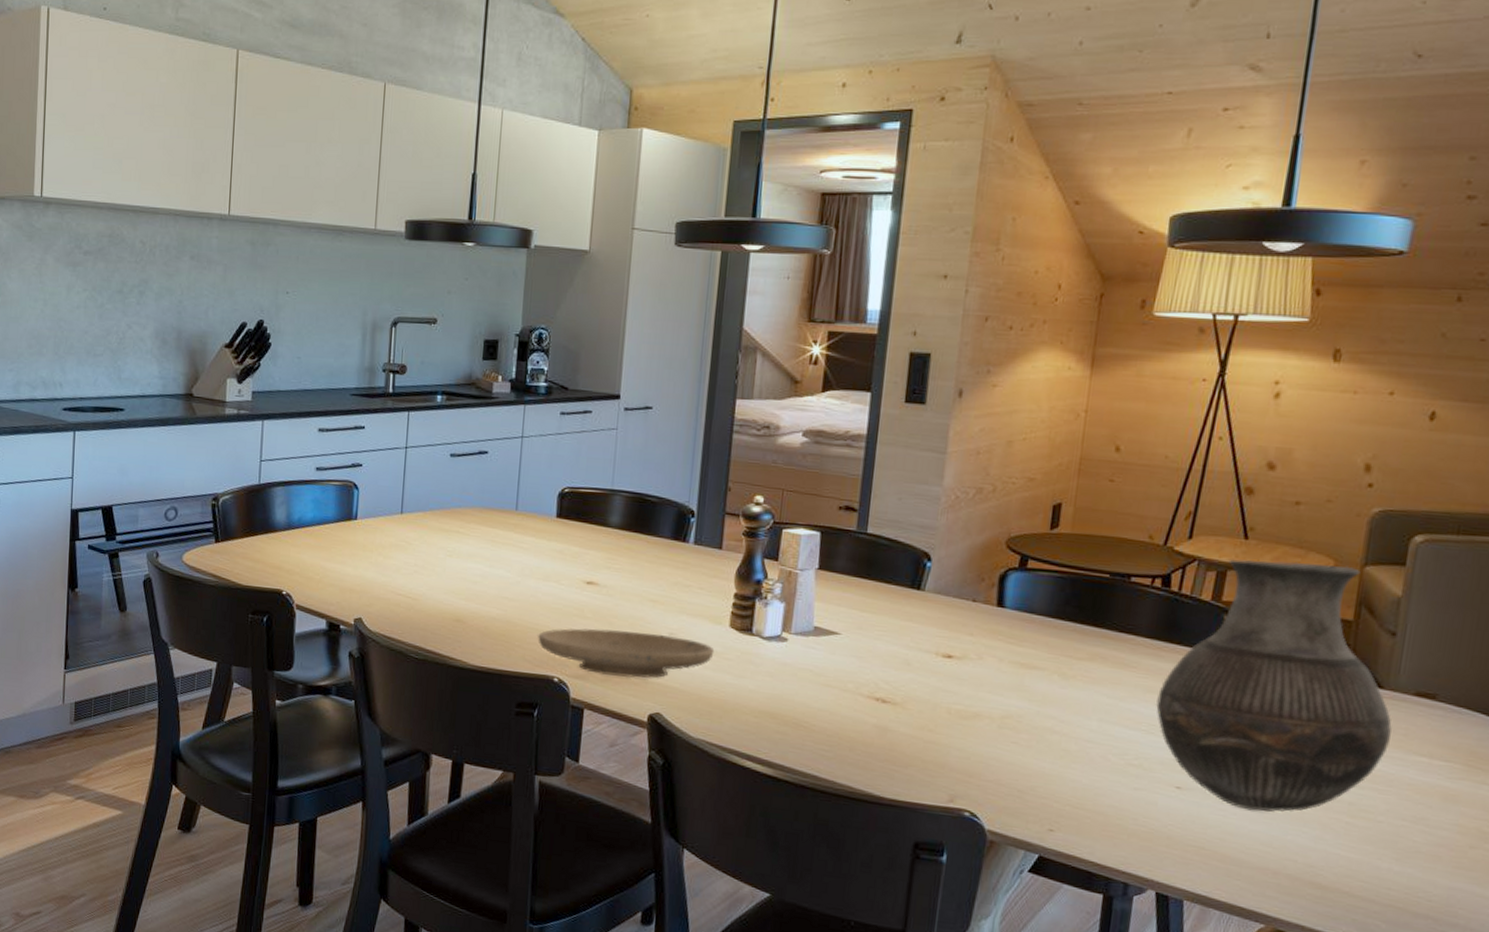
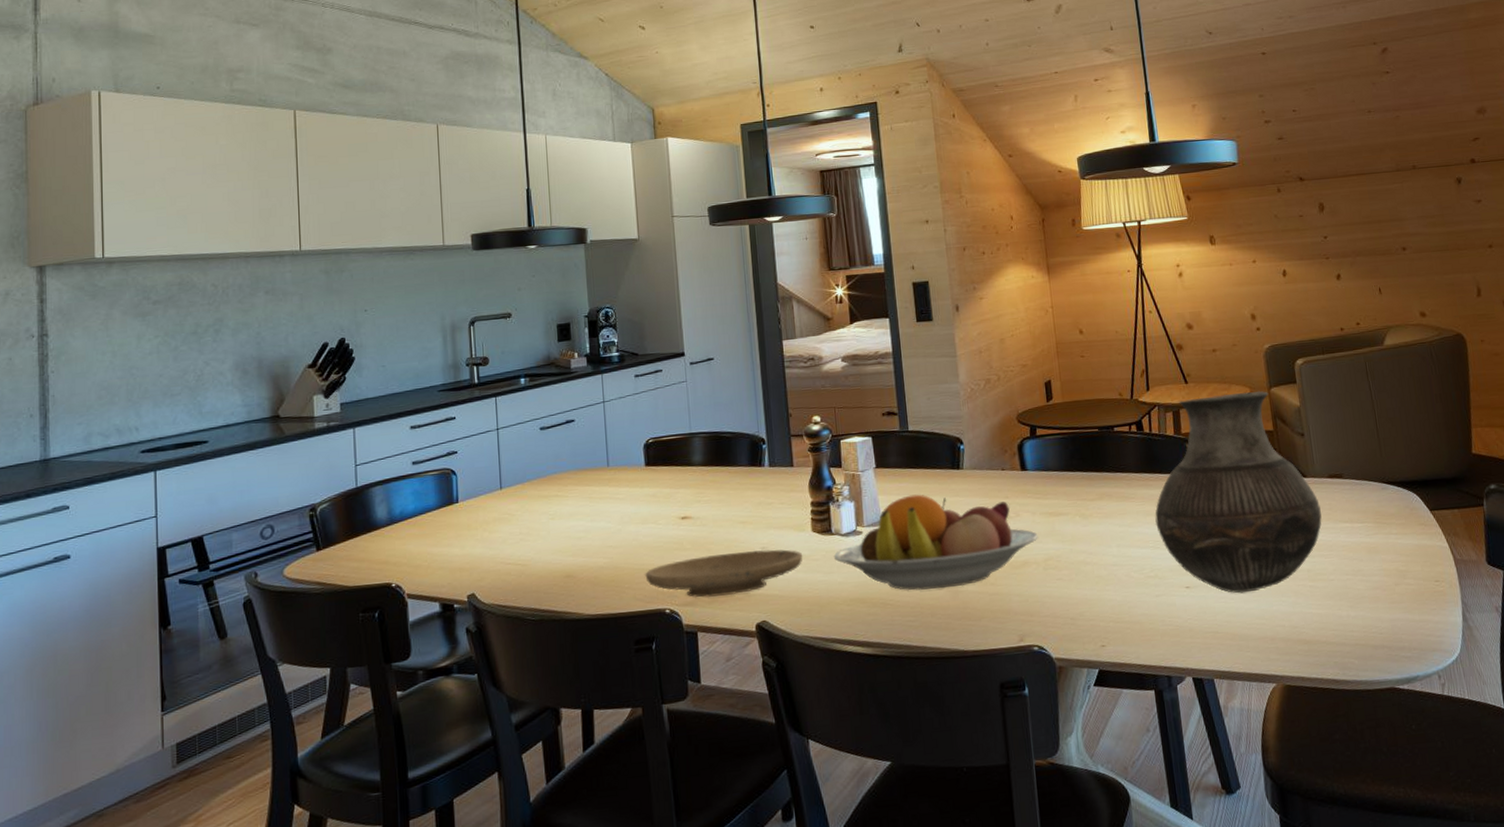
fruit bowl: none [748,608,1000,725] -> present [833,494,1038,591]

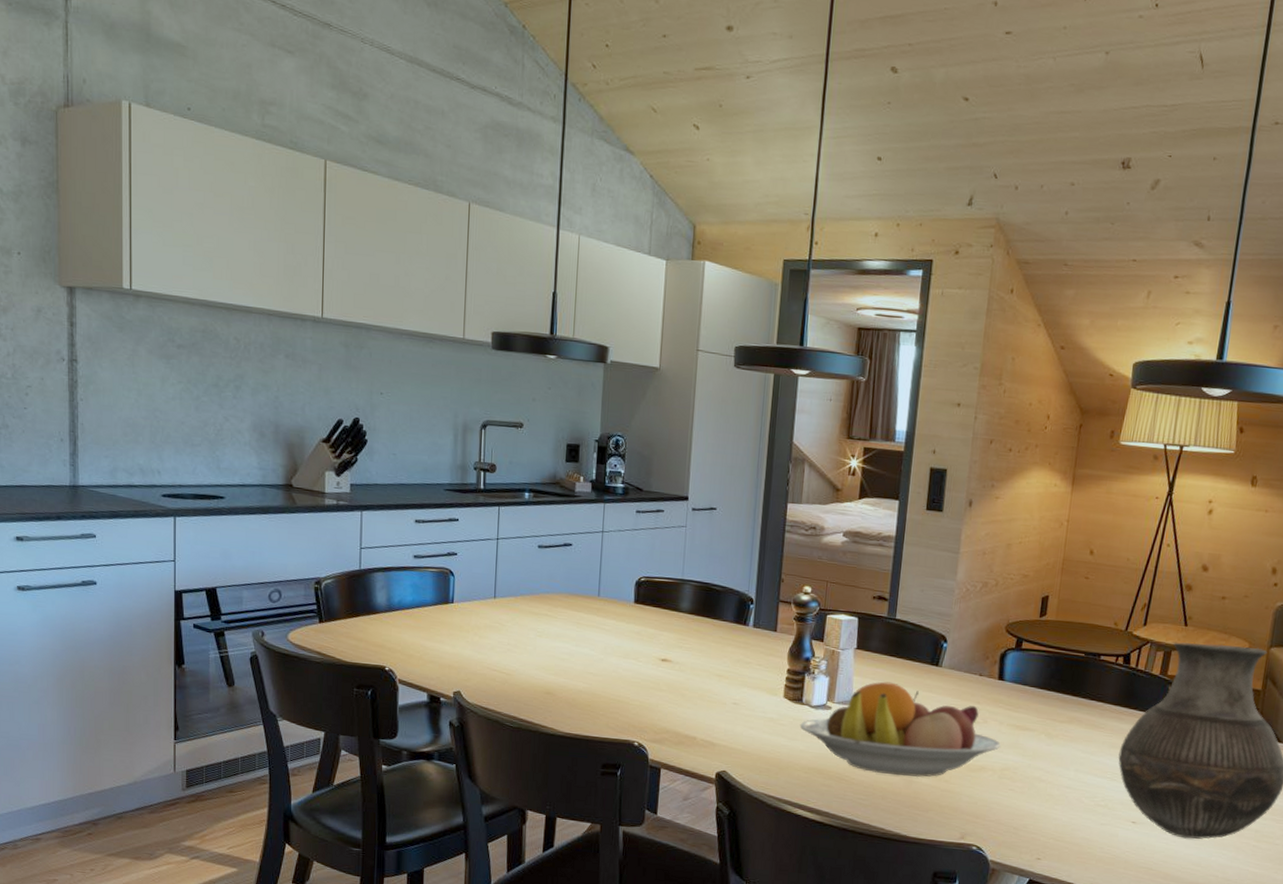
plate: present [645,549,803,598] -> none [619,699,771,742]

